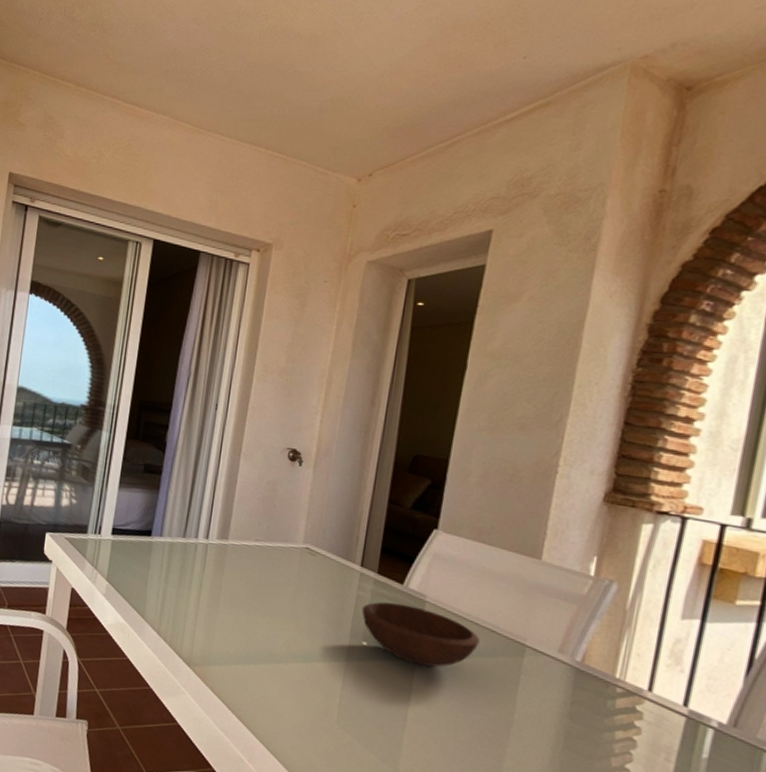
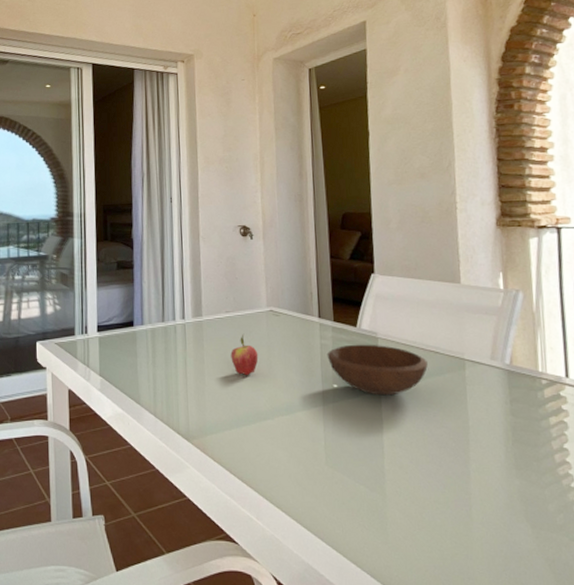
fruit: none [251,568,284,613] -> present [230,335,259,376]

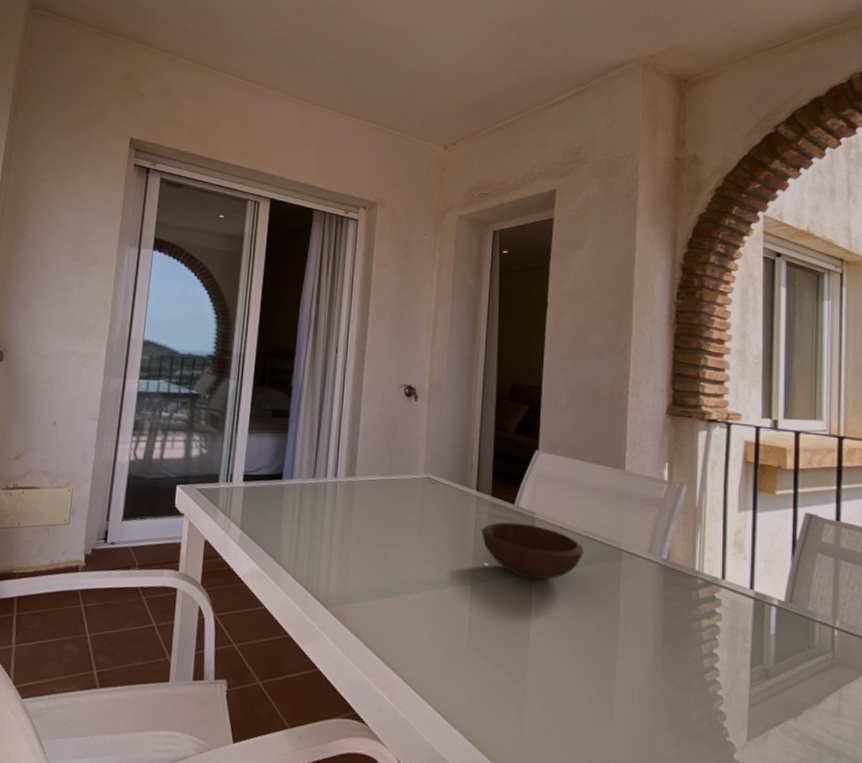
fruit: present [230,335,259,376] -> none [380,500,410,545]

